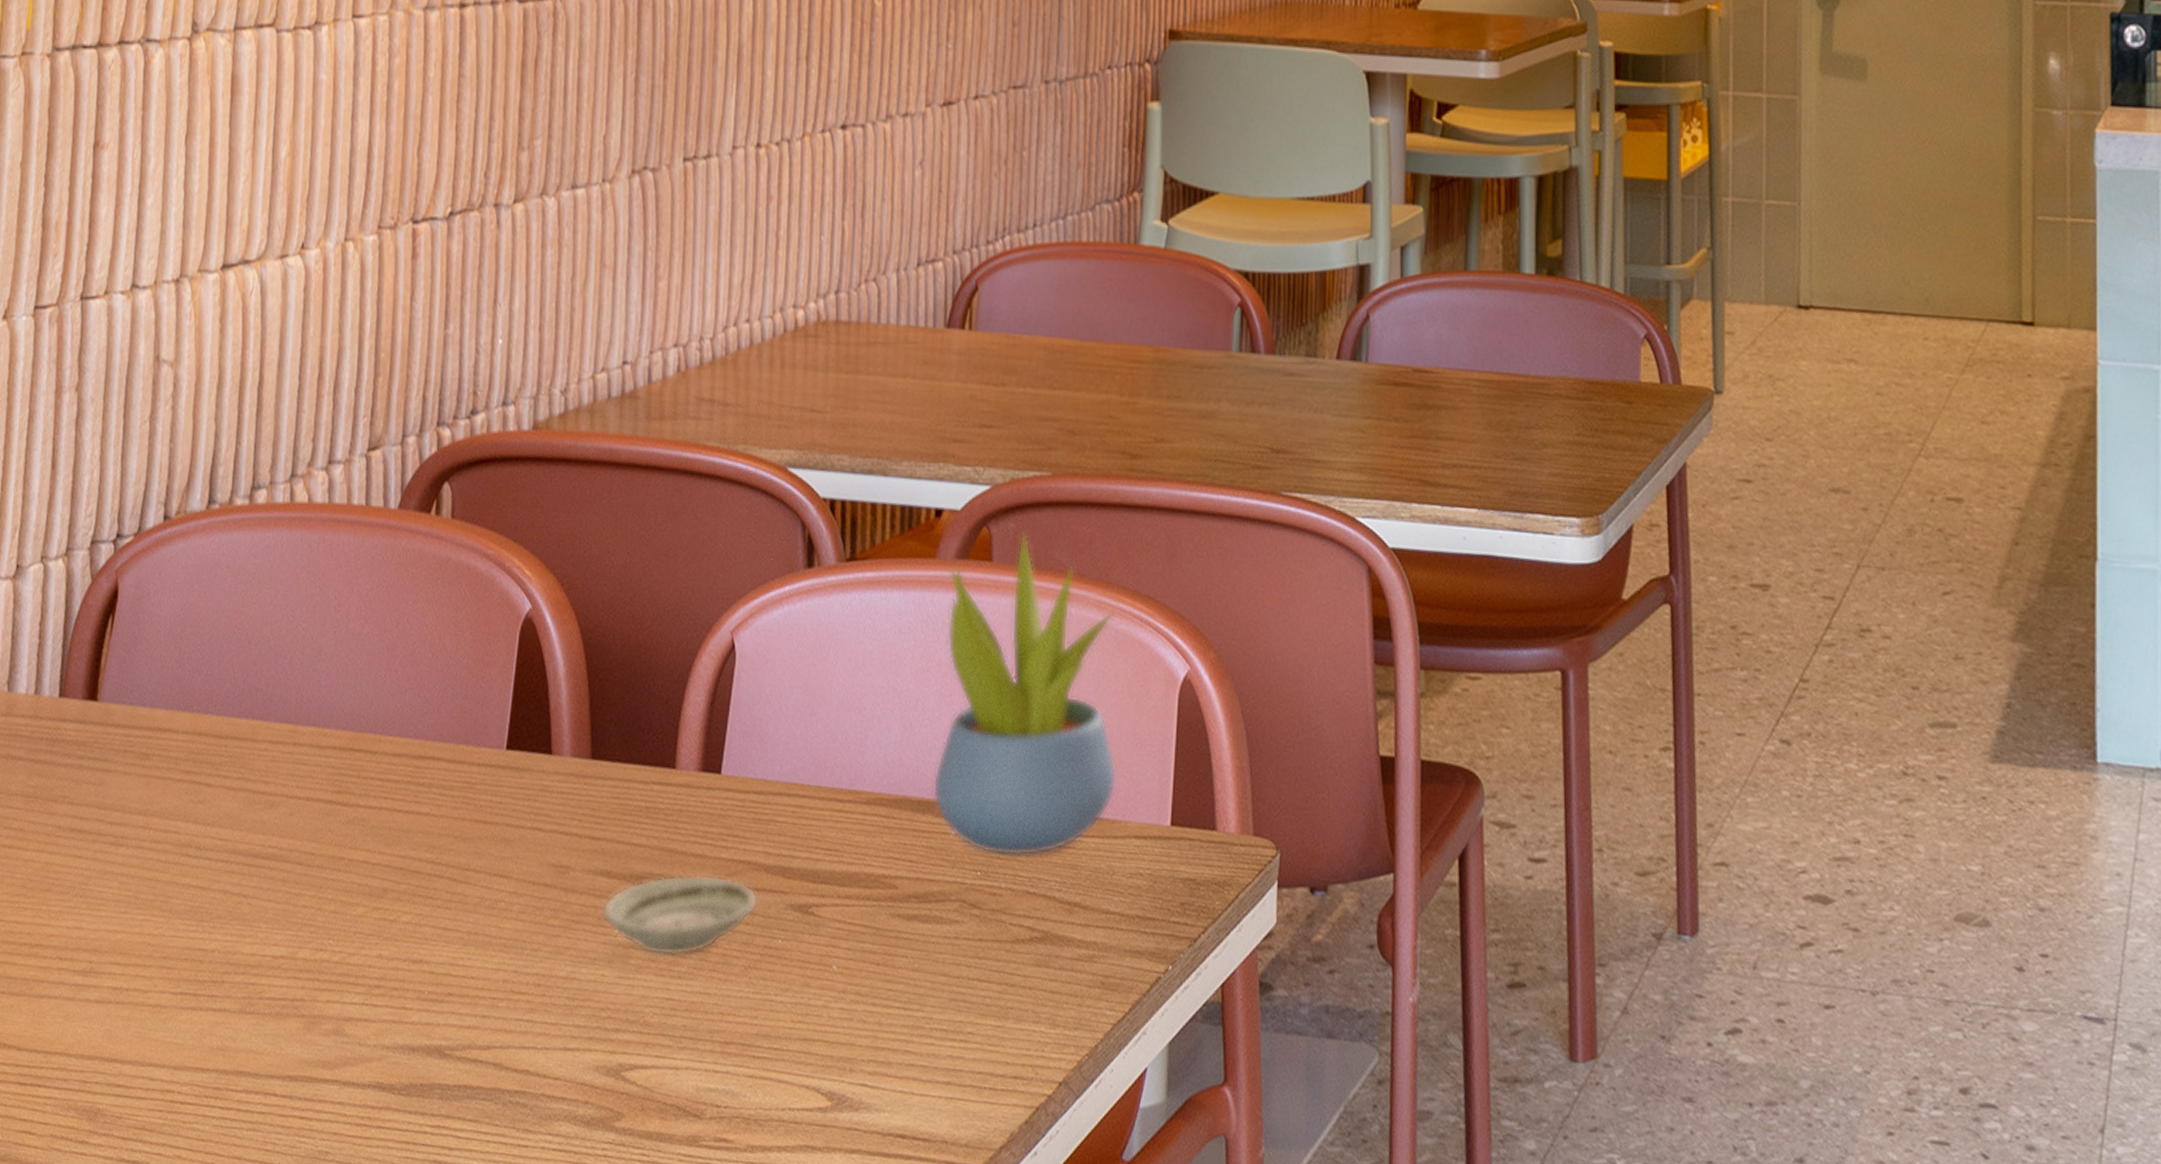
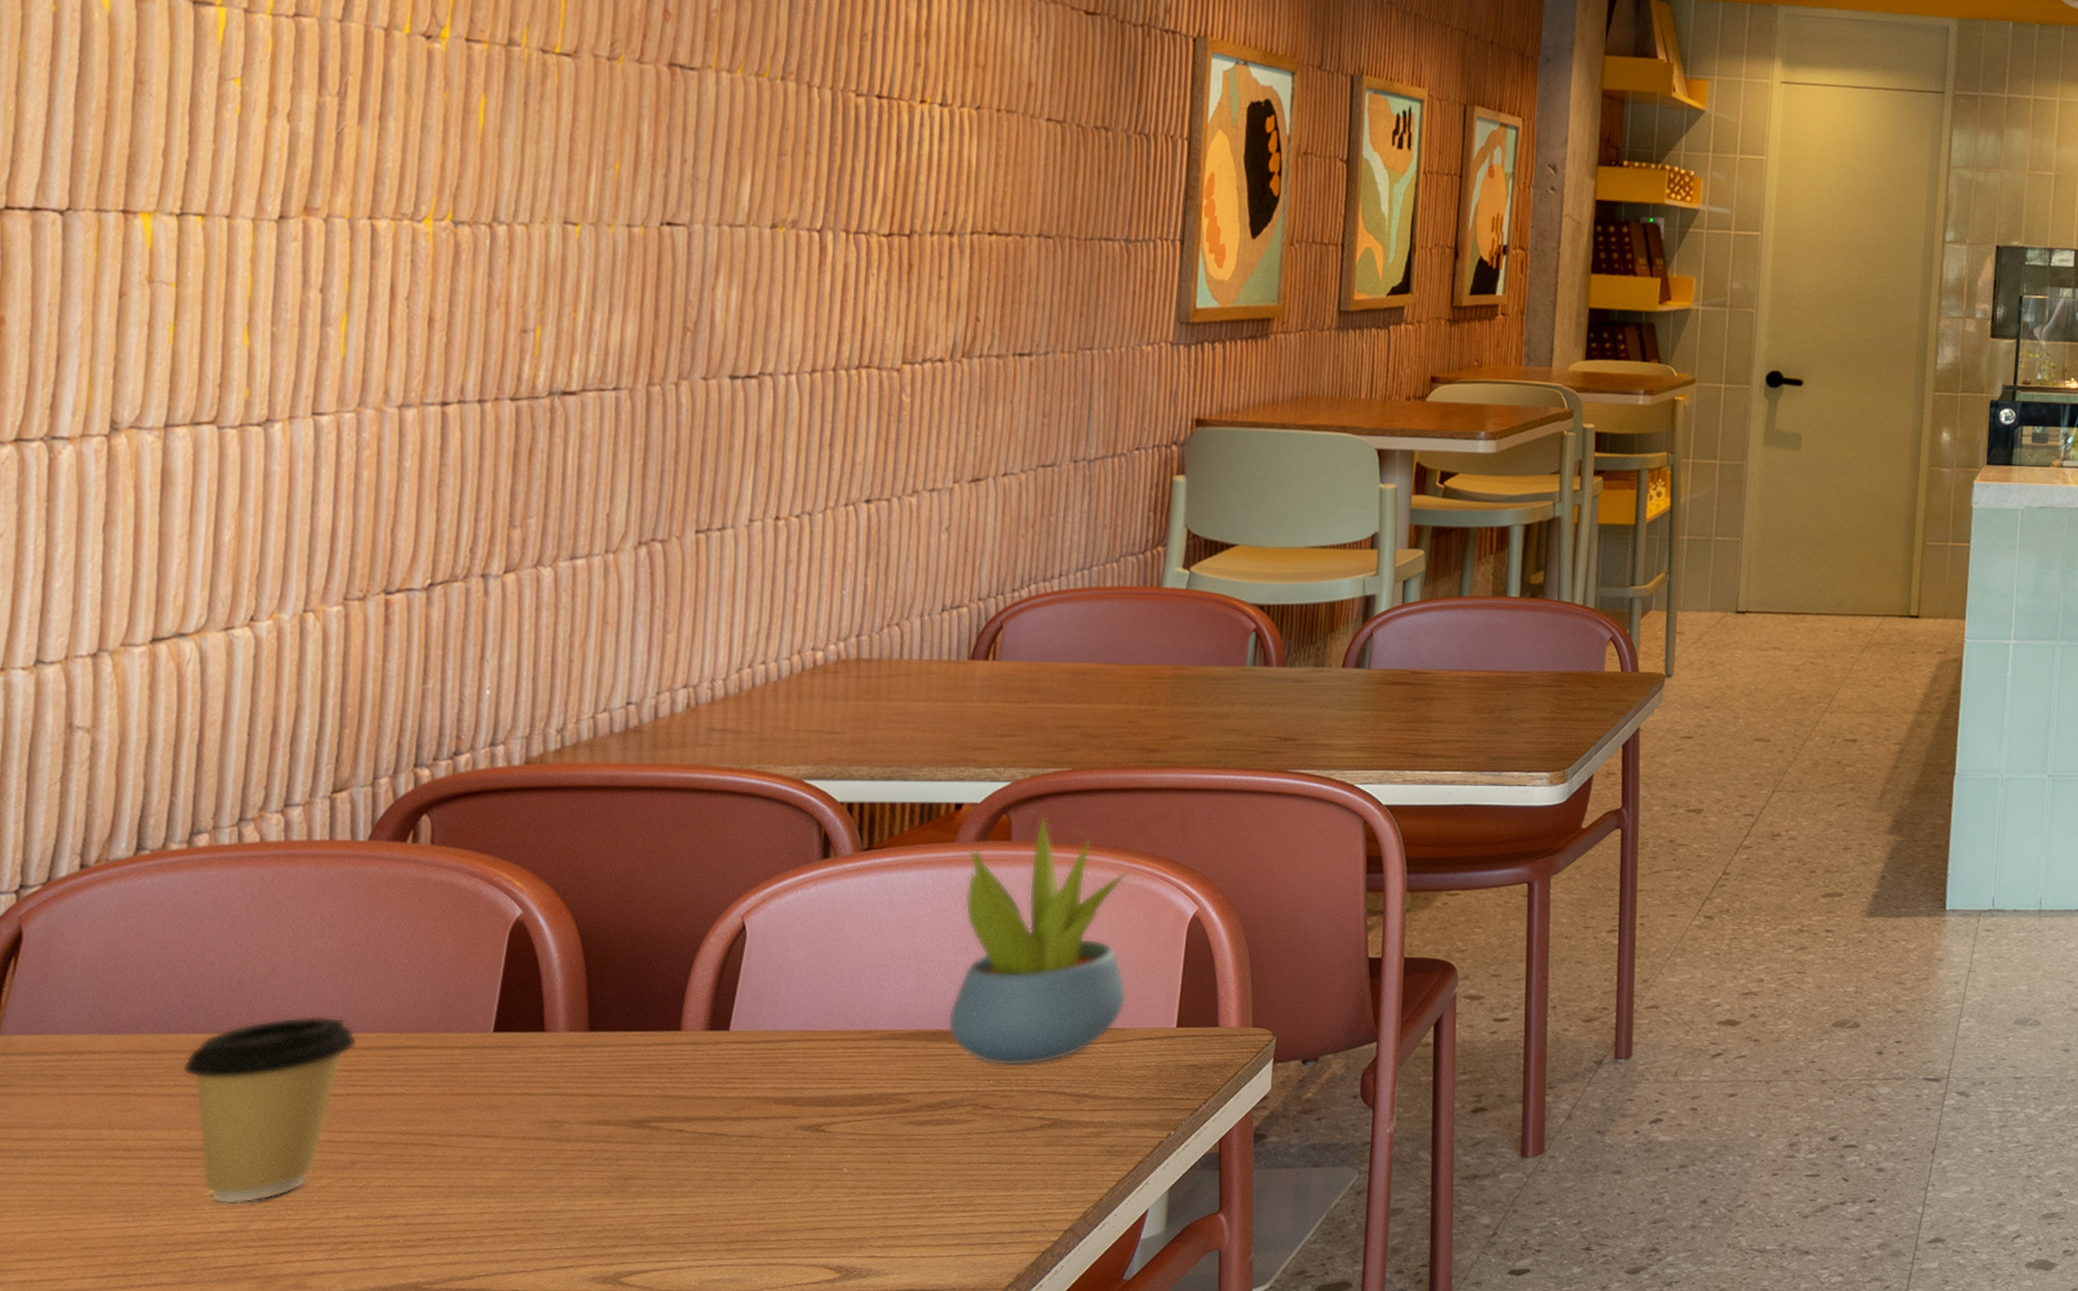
coffee cup: none [243,710,389,926] -> present [181,1015,358,1205]
saucer: present [601,874,758,957] -> none [598,1111,767,1181]

